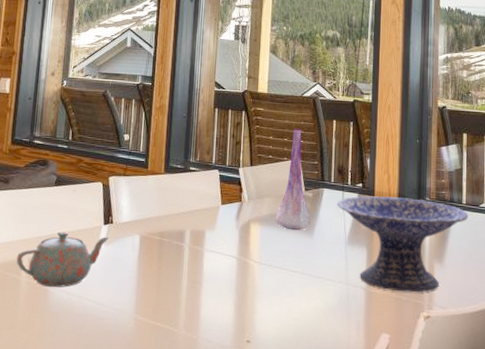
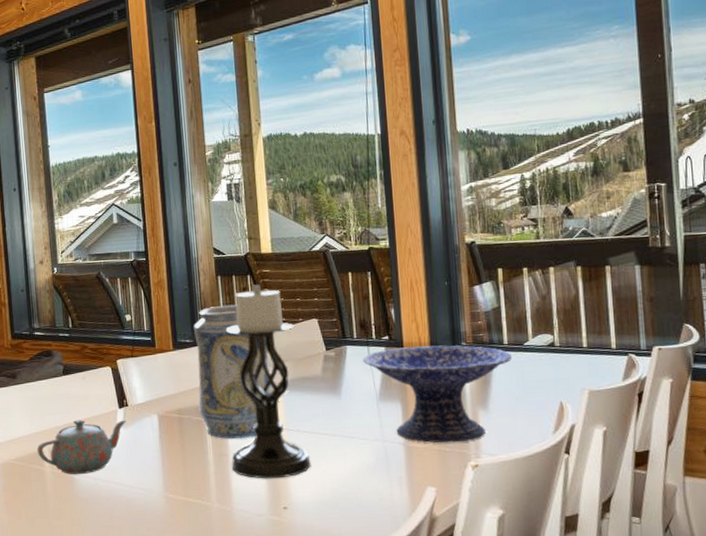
decorative vase: none [180,136,252,267] -> present [194,304,274,439]
candle holder: none [203,121,279,311] -> present [227,284,311,479]
vase: present [275,128,310,231] -> none [297,286,336,393]

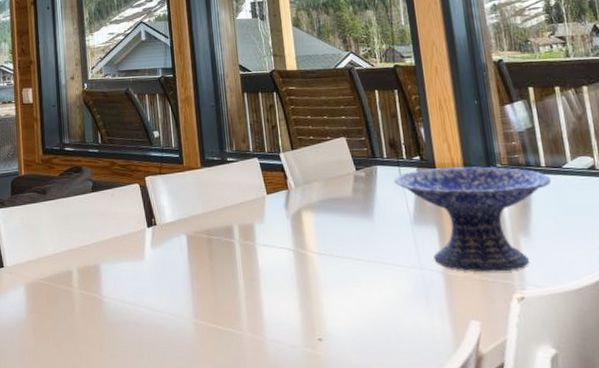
teapot: present [37,419,126,475] -> none [65,238,155,297]
decorative vase: present [194,304,274,439] -> none [221,122,304,262]
candle holder: present [227,284,311,479] -> none [254,101,346,307]

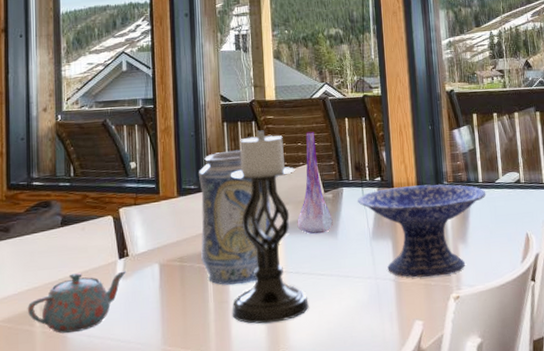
teapot: none [65,238,155,297] -> present [27,271,126,334]
decorative vase: none [221,122,304,262] -> present [199,150,275,285]
candle holder: none [254,101,346,307] -> present [231,130,309,324]
vase: none [327,103,368,215] -> present [297,131,333,234]

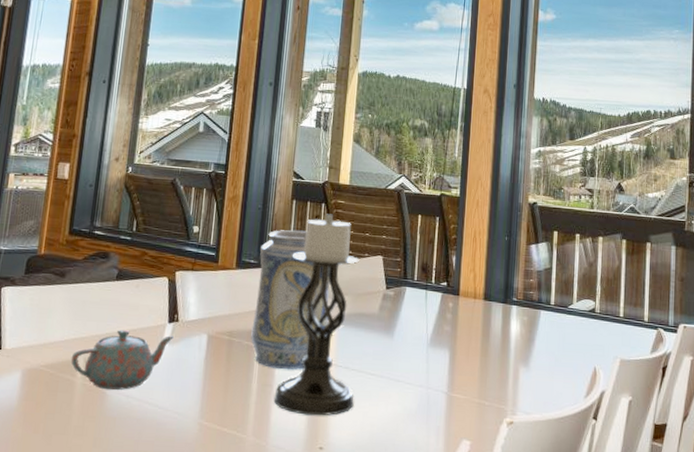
vase: present [297,131,333,234] -> none [353,222,391,331]
decorative bowl: present [358,184,486,278] -> none [420,295,557,397]

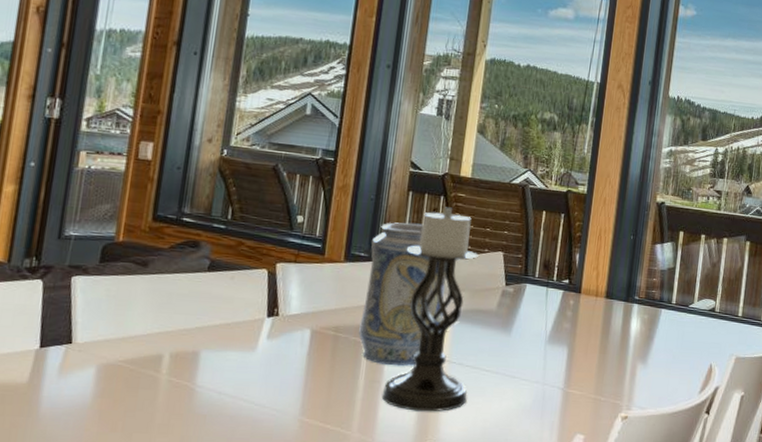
teapot: present [71,330,174,390] -> none [154,324,273,387]

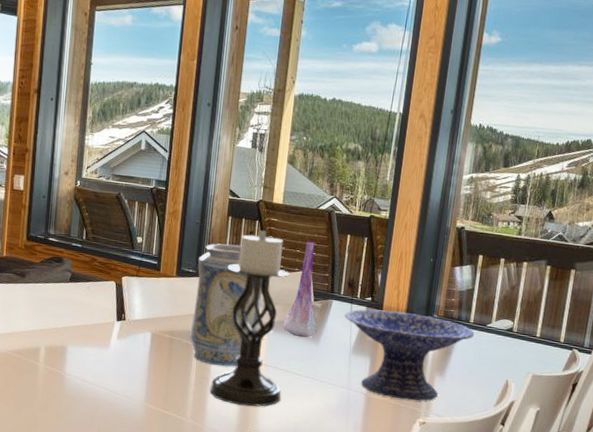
vase: none [469,217,510,328] -> present [282,240,318,338]
decorative bowl: none [540,293,677,393] -> present [345,309,475,401]

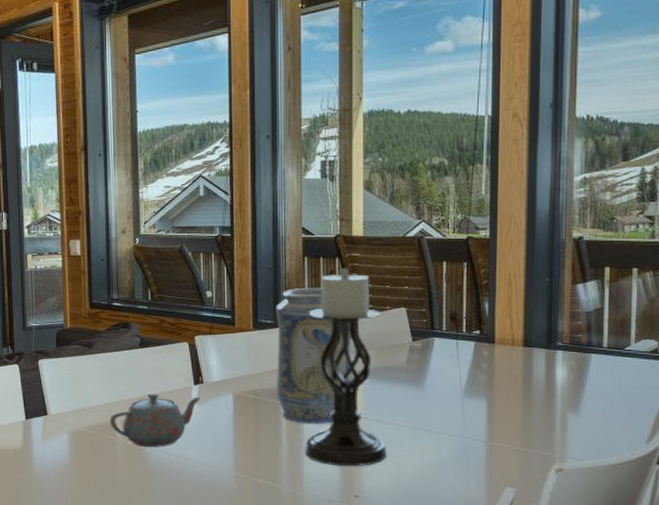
teapot: none [34,324,121,375] -> present [109,393,201,448]
vase: present [282,240,318,338] -> none [379,273,420,384]
decorative bowl: present [345,309,475,401] -> none [450,343,611,445]

